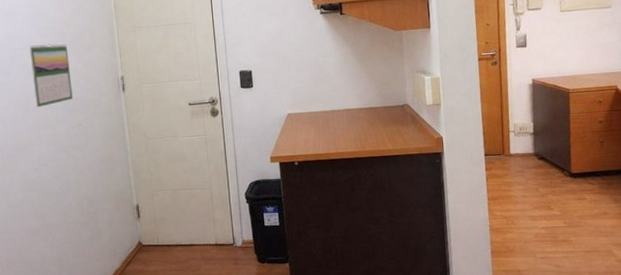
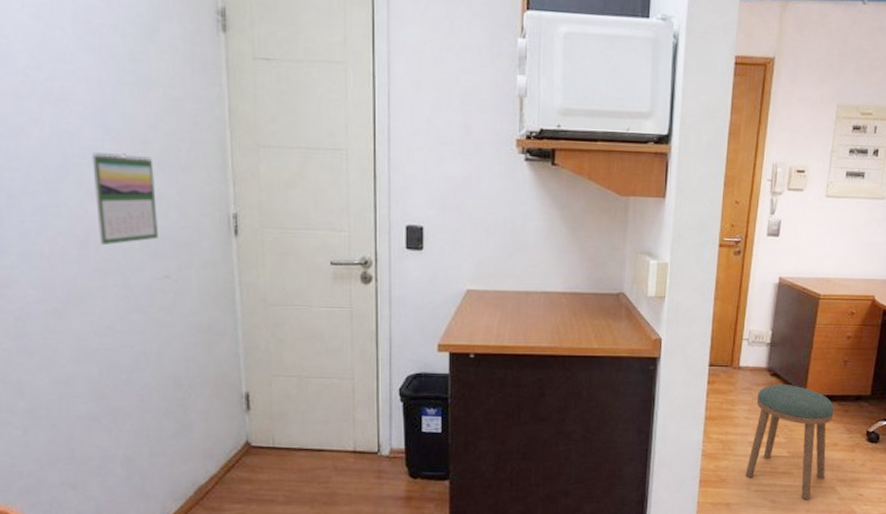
stool: none [529,165,601,264] -> present [745,383,835,500]

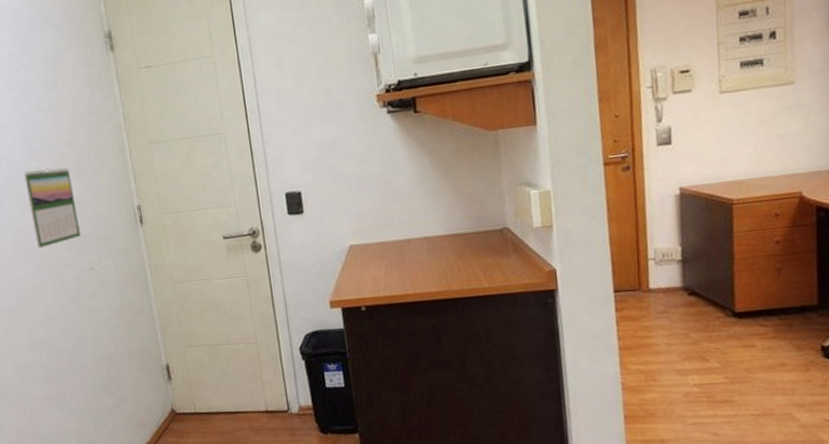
stool: present [745,383,835,500] -> none [676,302,777,431]

